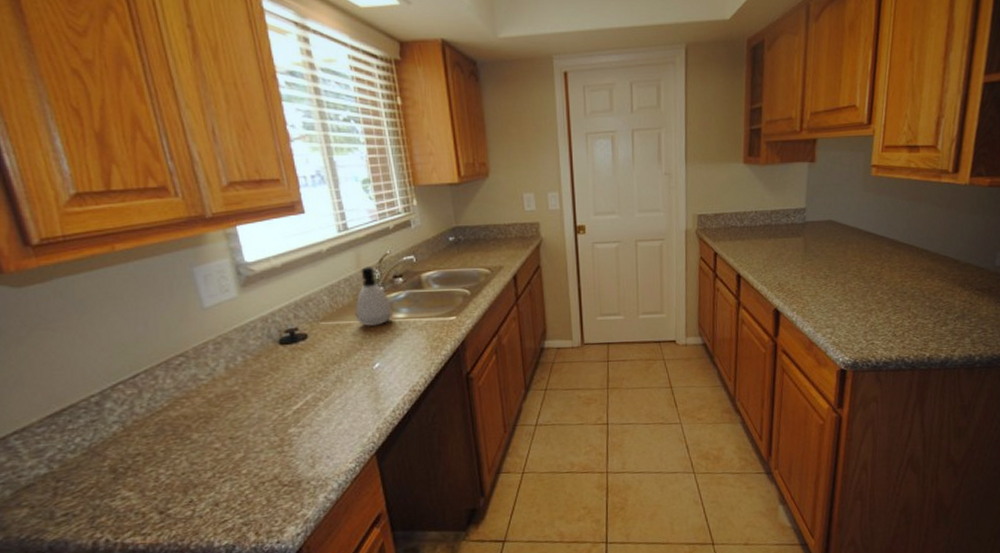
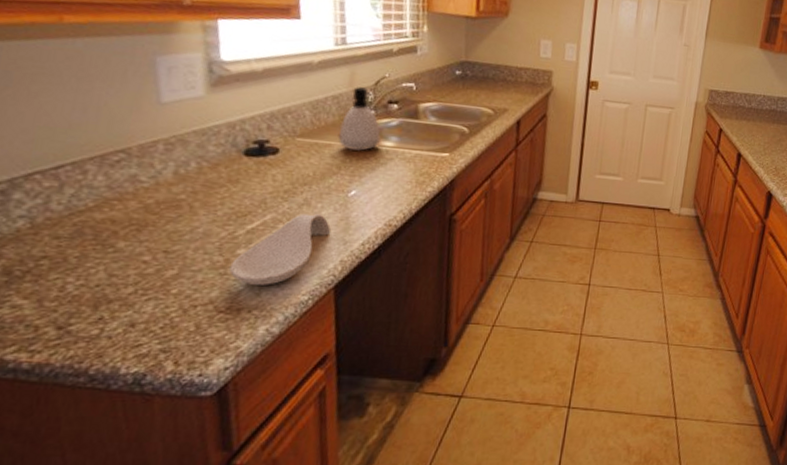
spoon rest: none [285,389,363,459] -> present [229,213,330,285]

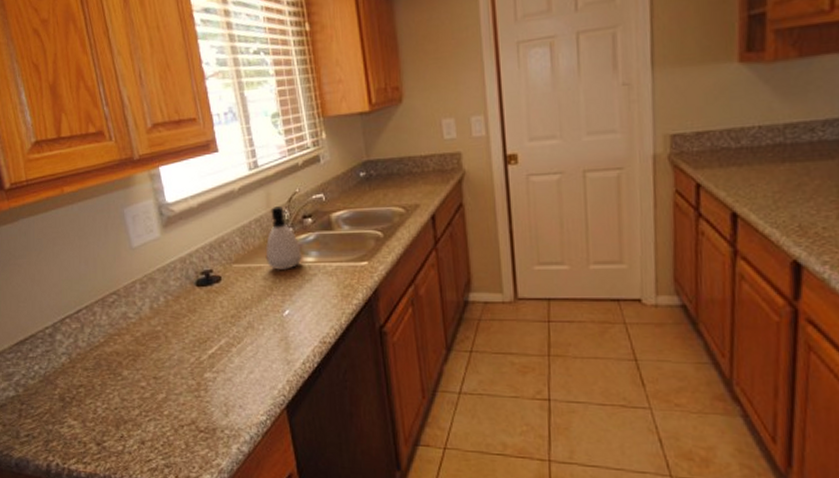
spoon rest: present [229,213,330,285] -> none [201,336,274,406]

